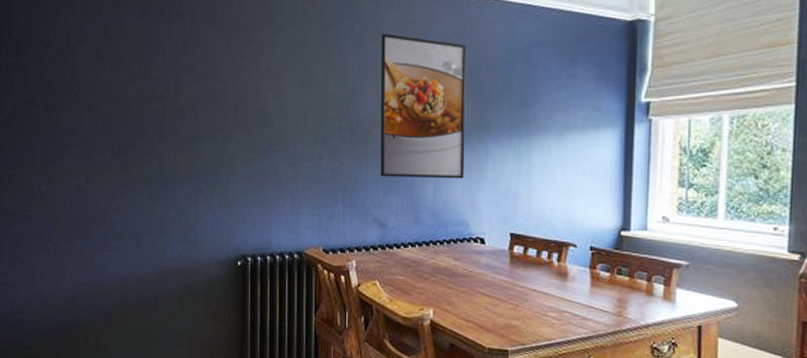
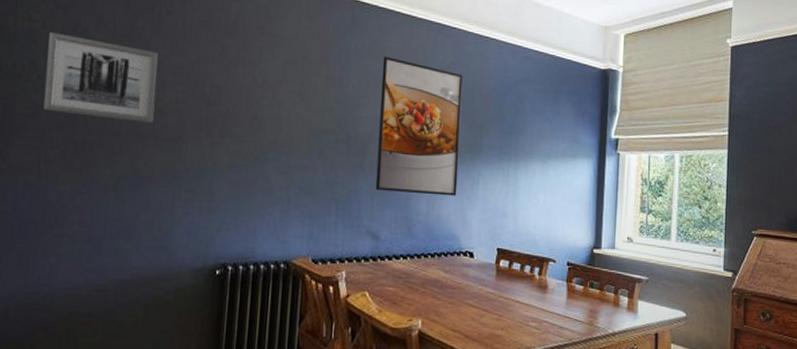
wall art: none [83,44,174,123] -> present [43,31,158,123]

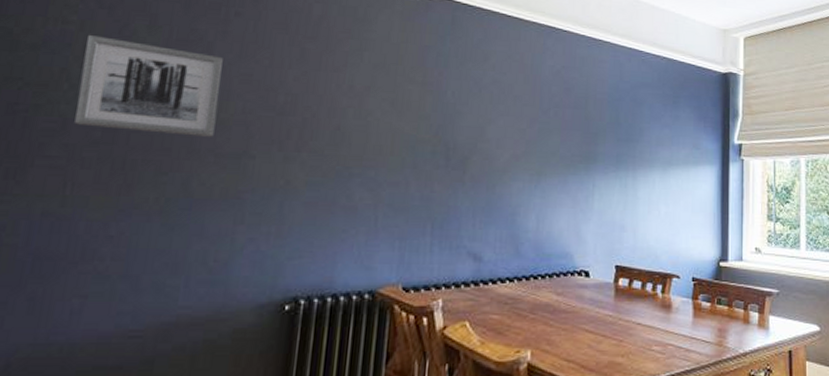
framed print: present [375,56,463,196] -> none [477,60,575,210]

